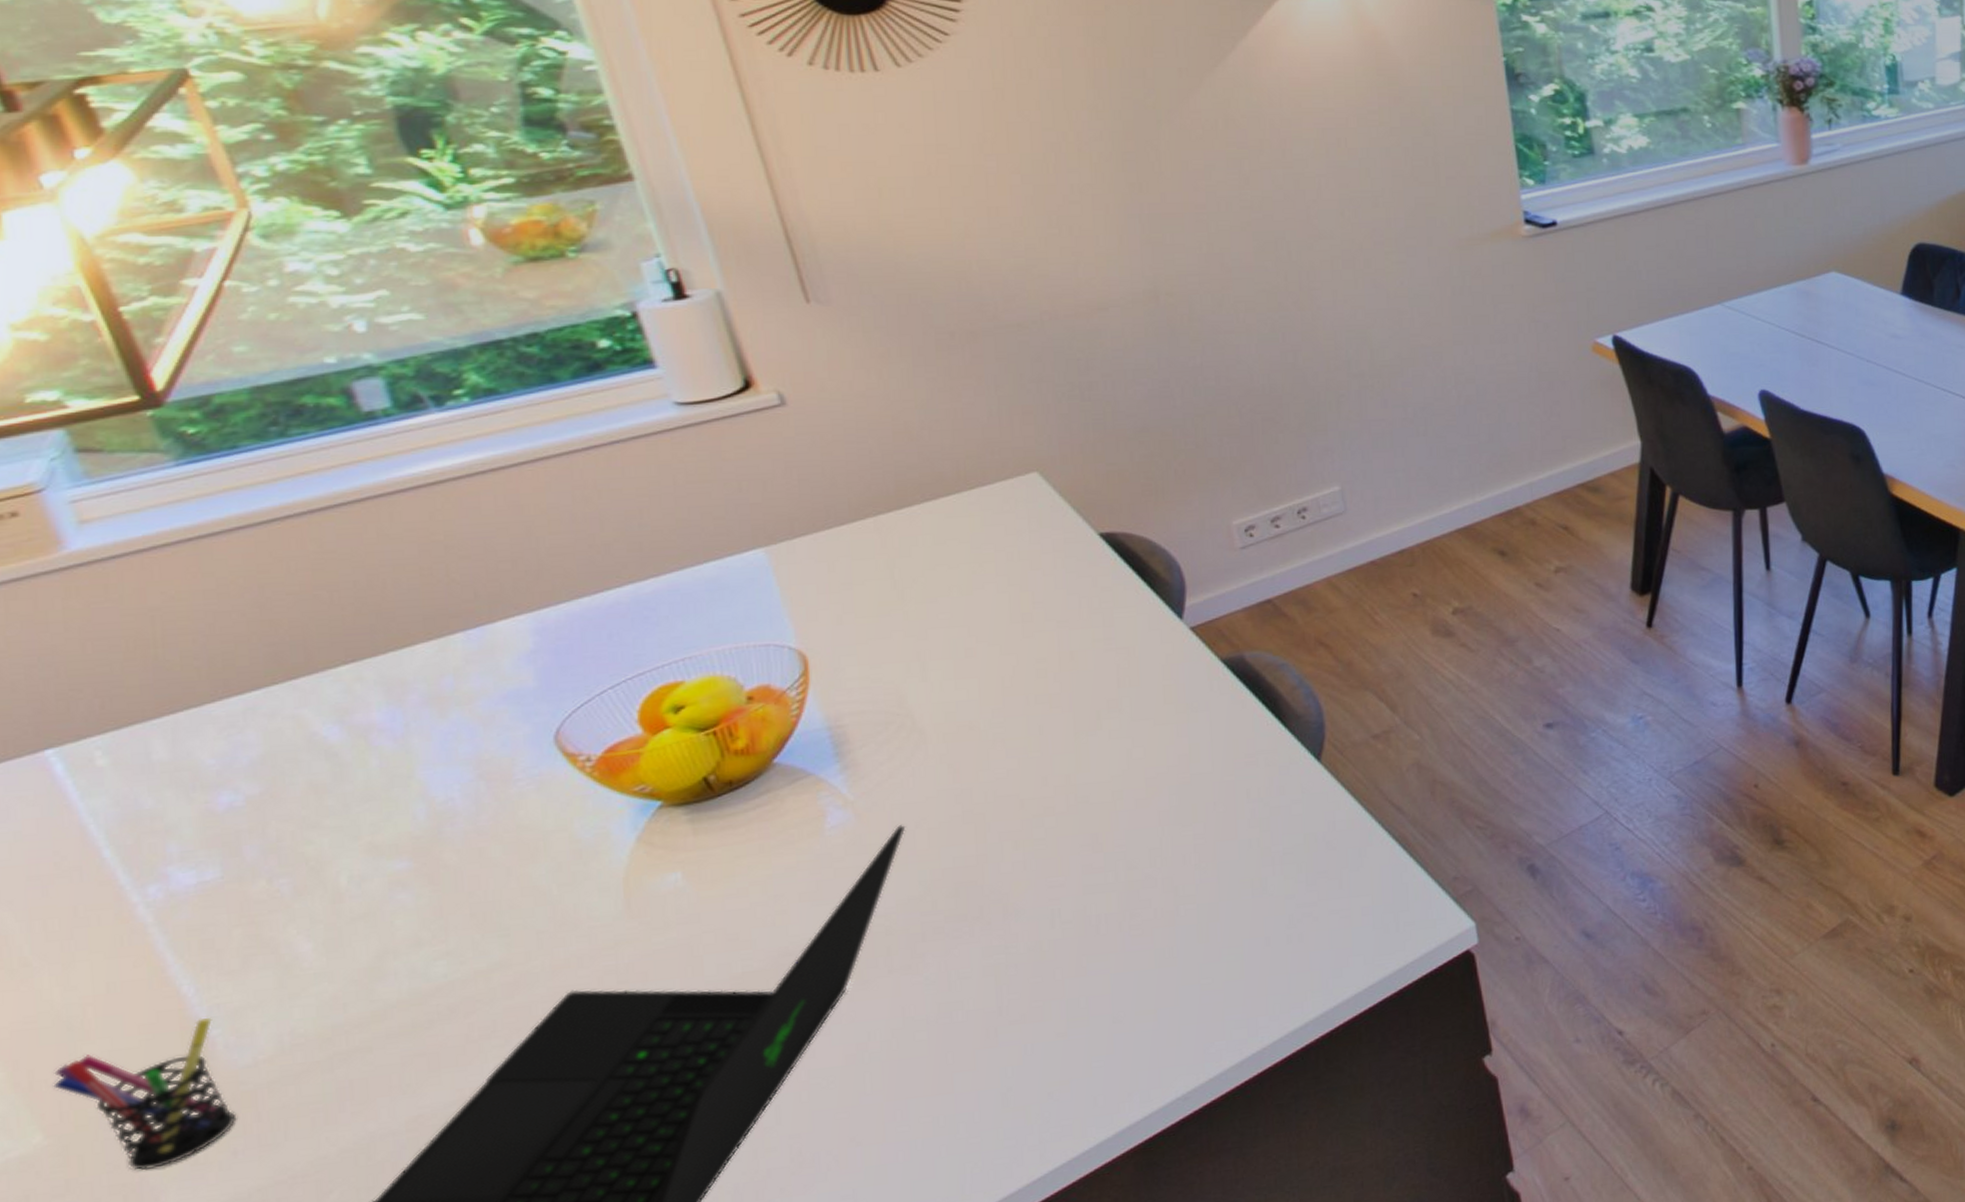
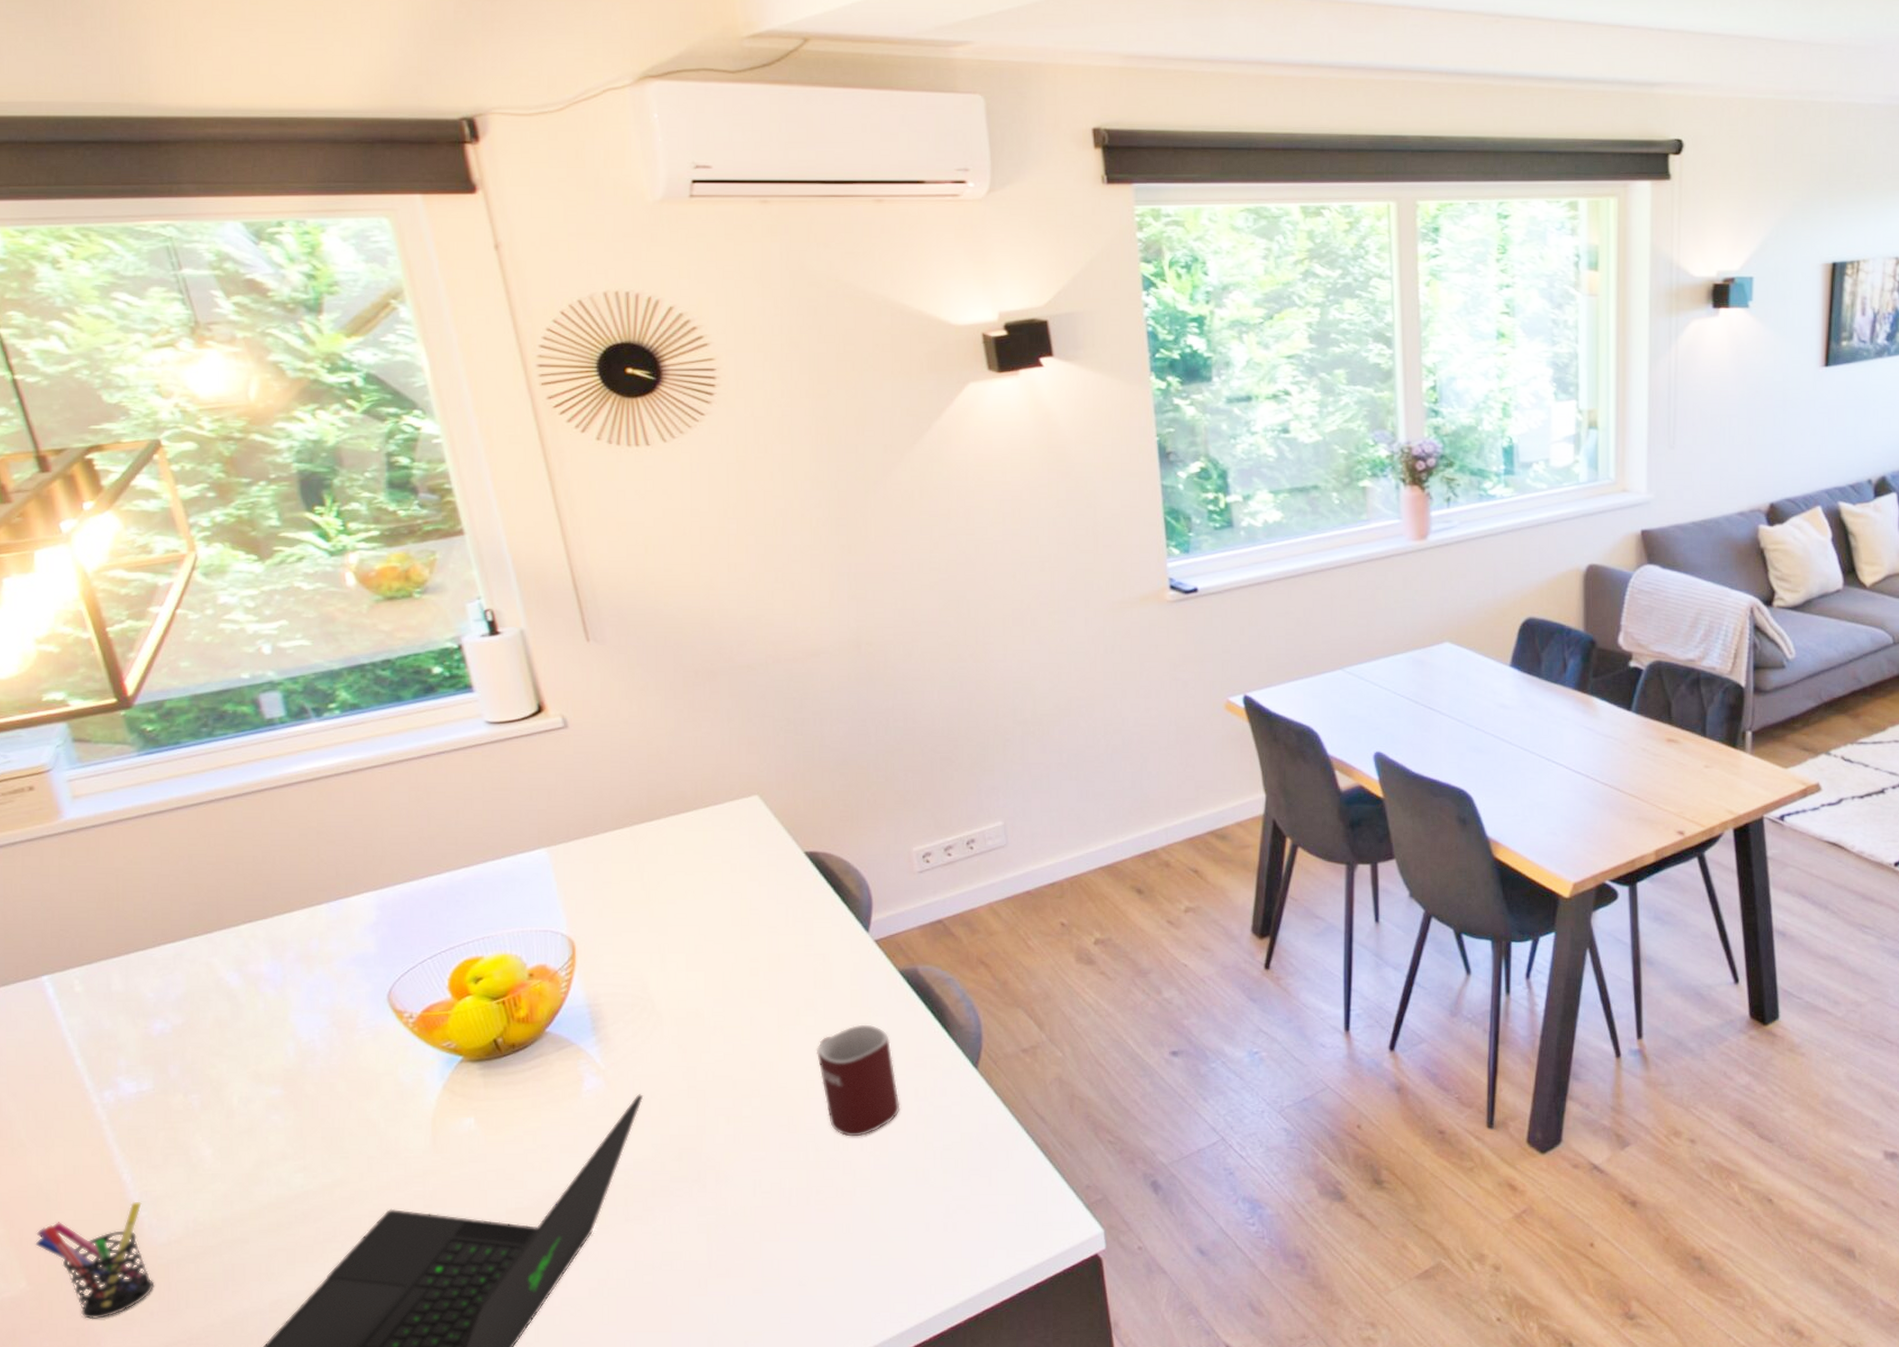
mug: none [1122,722,1230,851] -> present [816,1024,900,1137]

